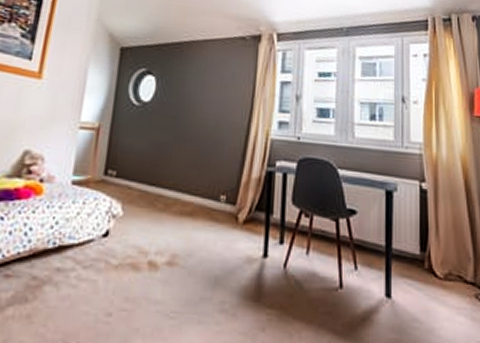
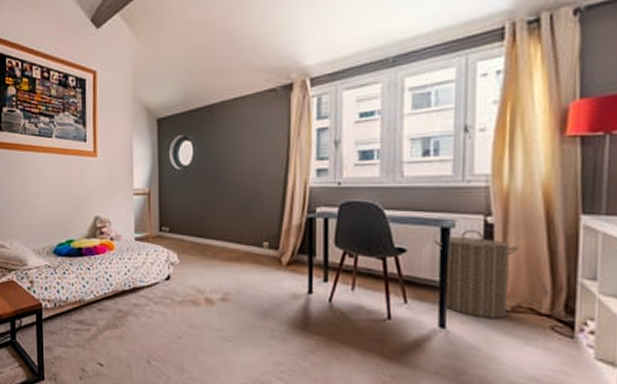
laundry hamper: none [380,194,447,288] -> present [434,229,519,319]

